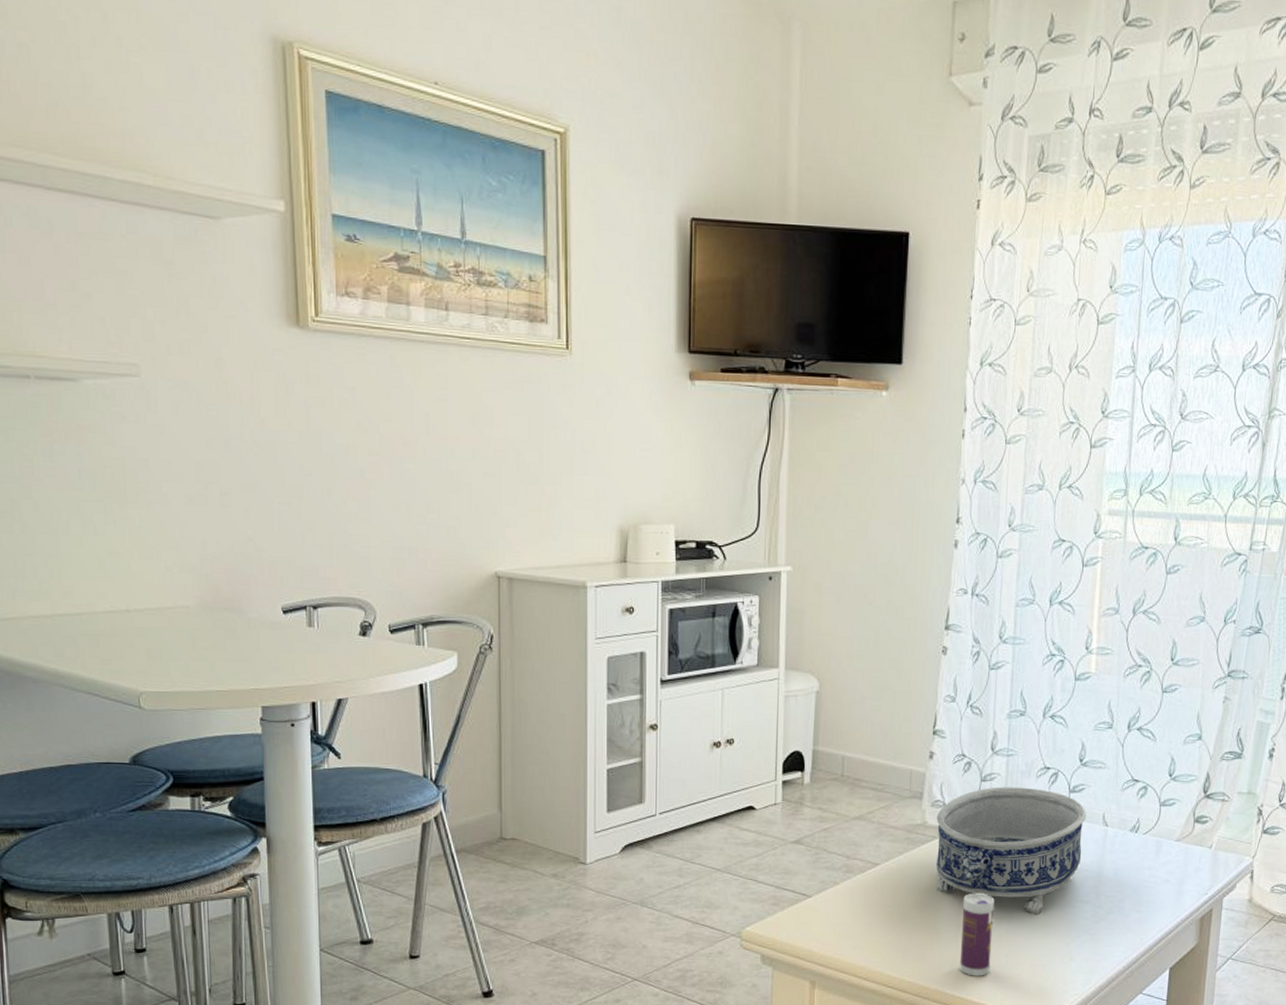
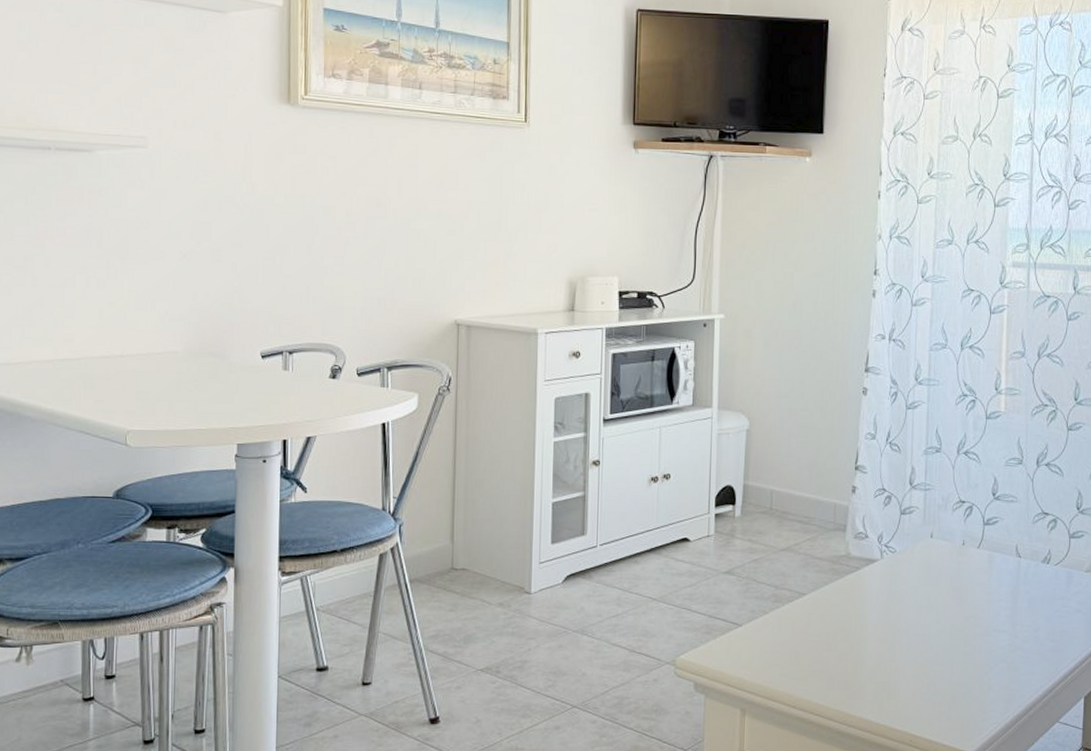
decorative bowl: present [936,787,1087,914] -> none [859,519,1001,643]
beverage can: present [959,893,995,976] -> none [883,623,915,704]

